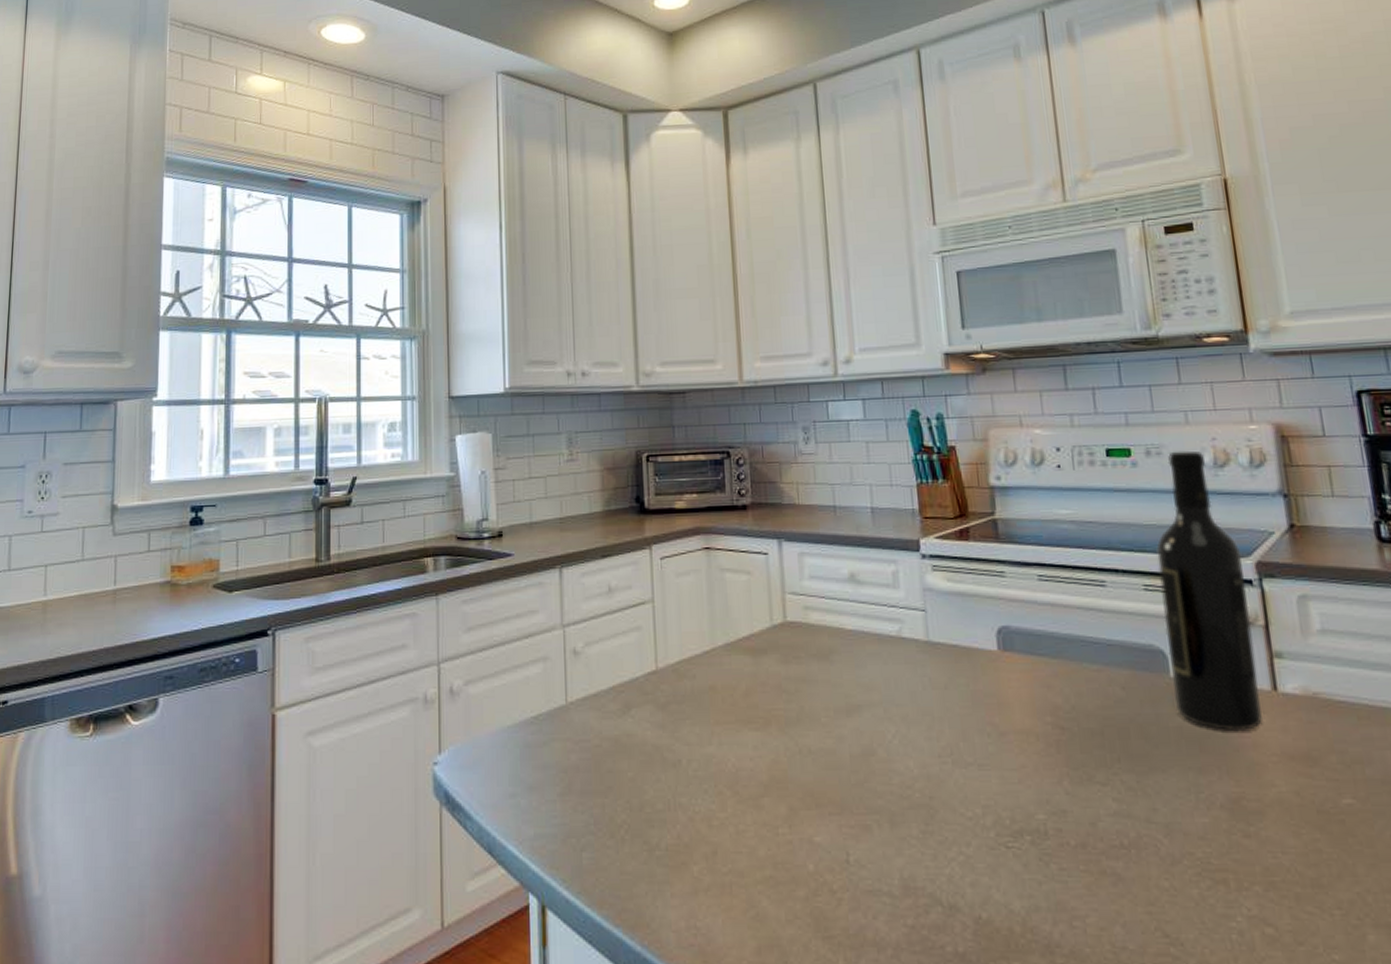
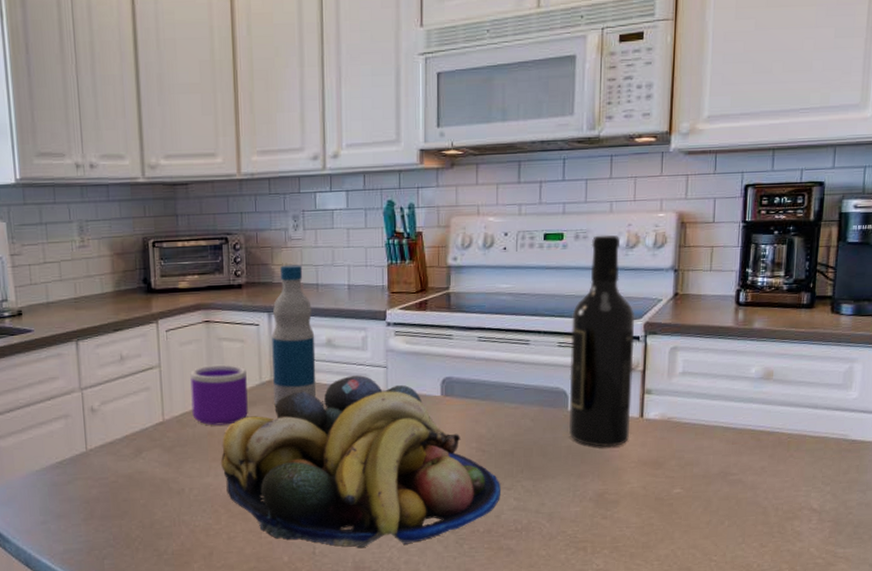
mug: none [688,601,758,678] -> present [190,364,248,426]
fruit bowl: none [725,620,1094,859] -> present [220,375,500,549]
bottle: none [783,483,840,654] -> present [272,265,316,405]

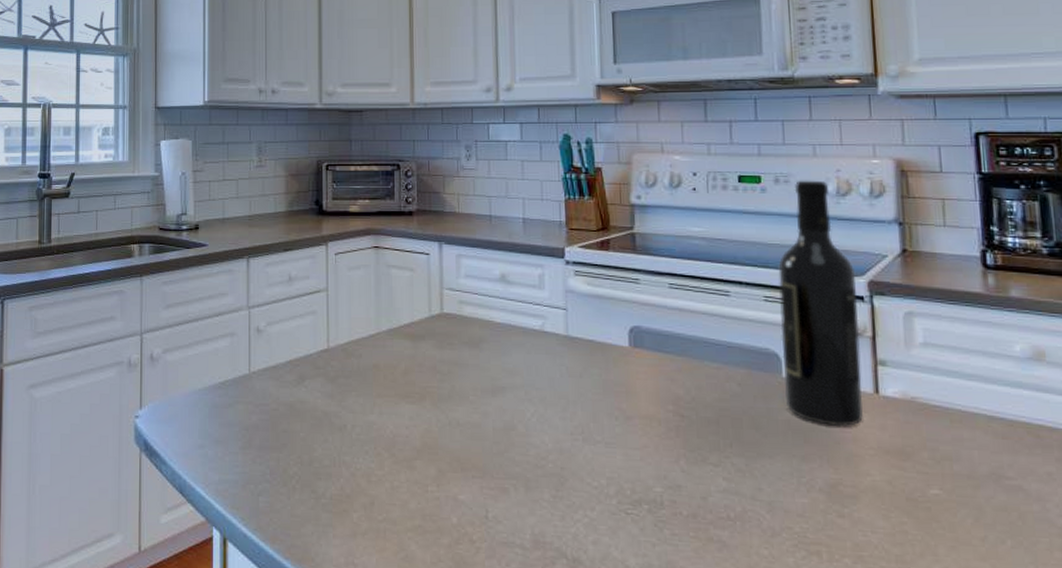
mug: present [190,364,248,426] -> none [357,292,416,359]
fruit bowl: present [220,375,500,549] -> none [385,316,706,520]
bottle: present [272,265,316,405] -> none [442,195,489,341]

